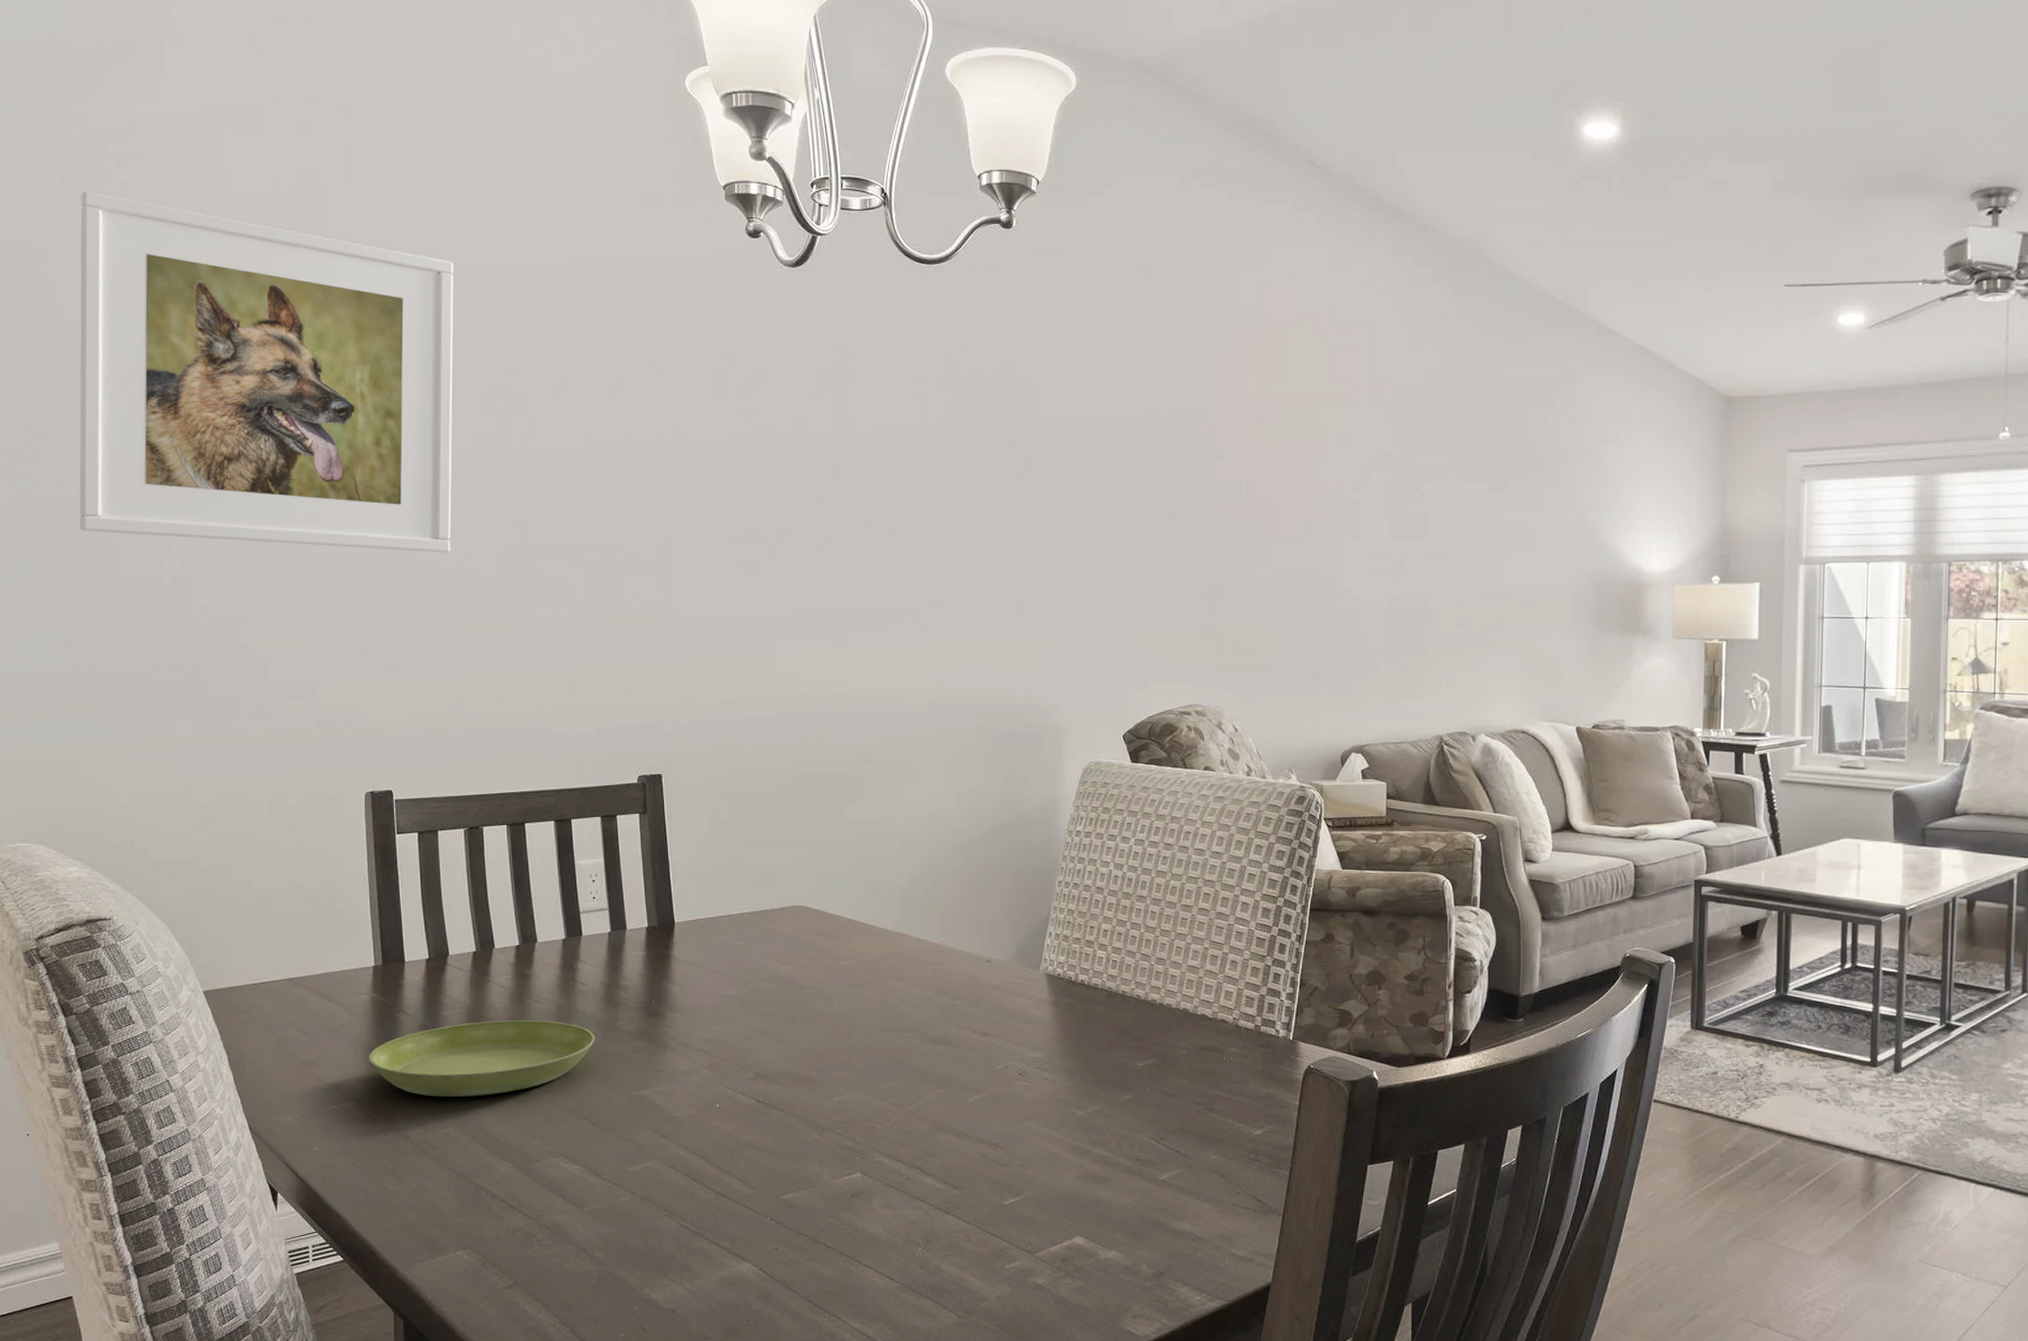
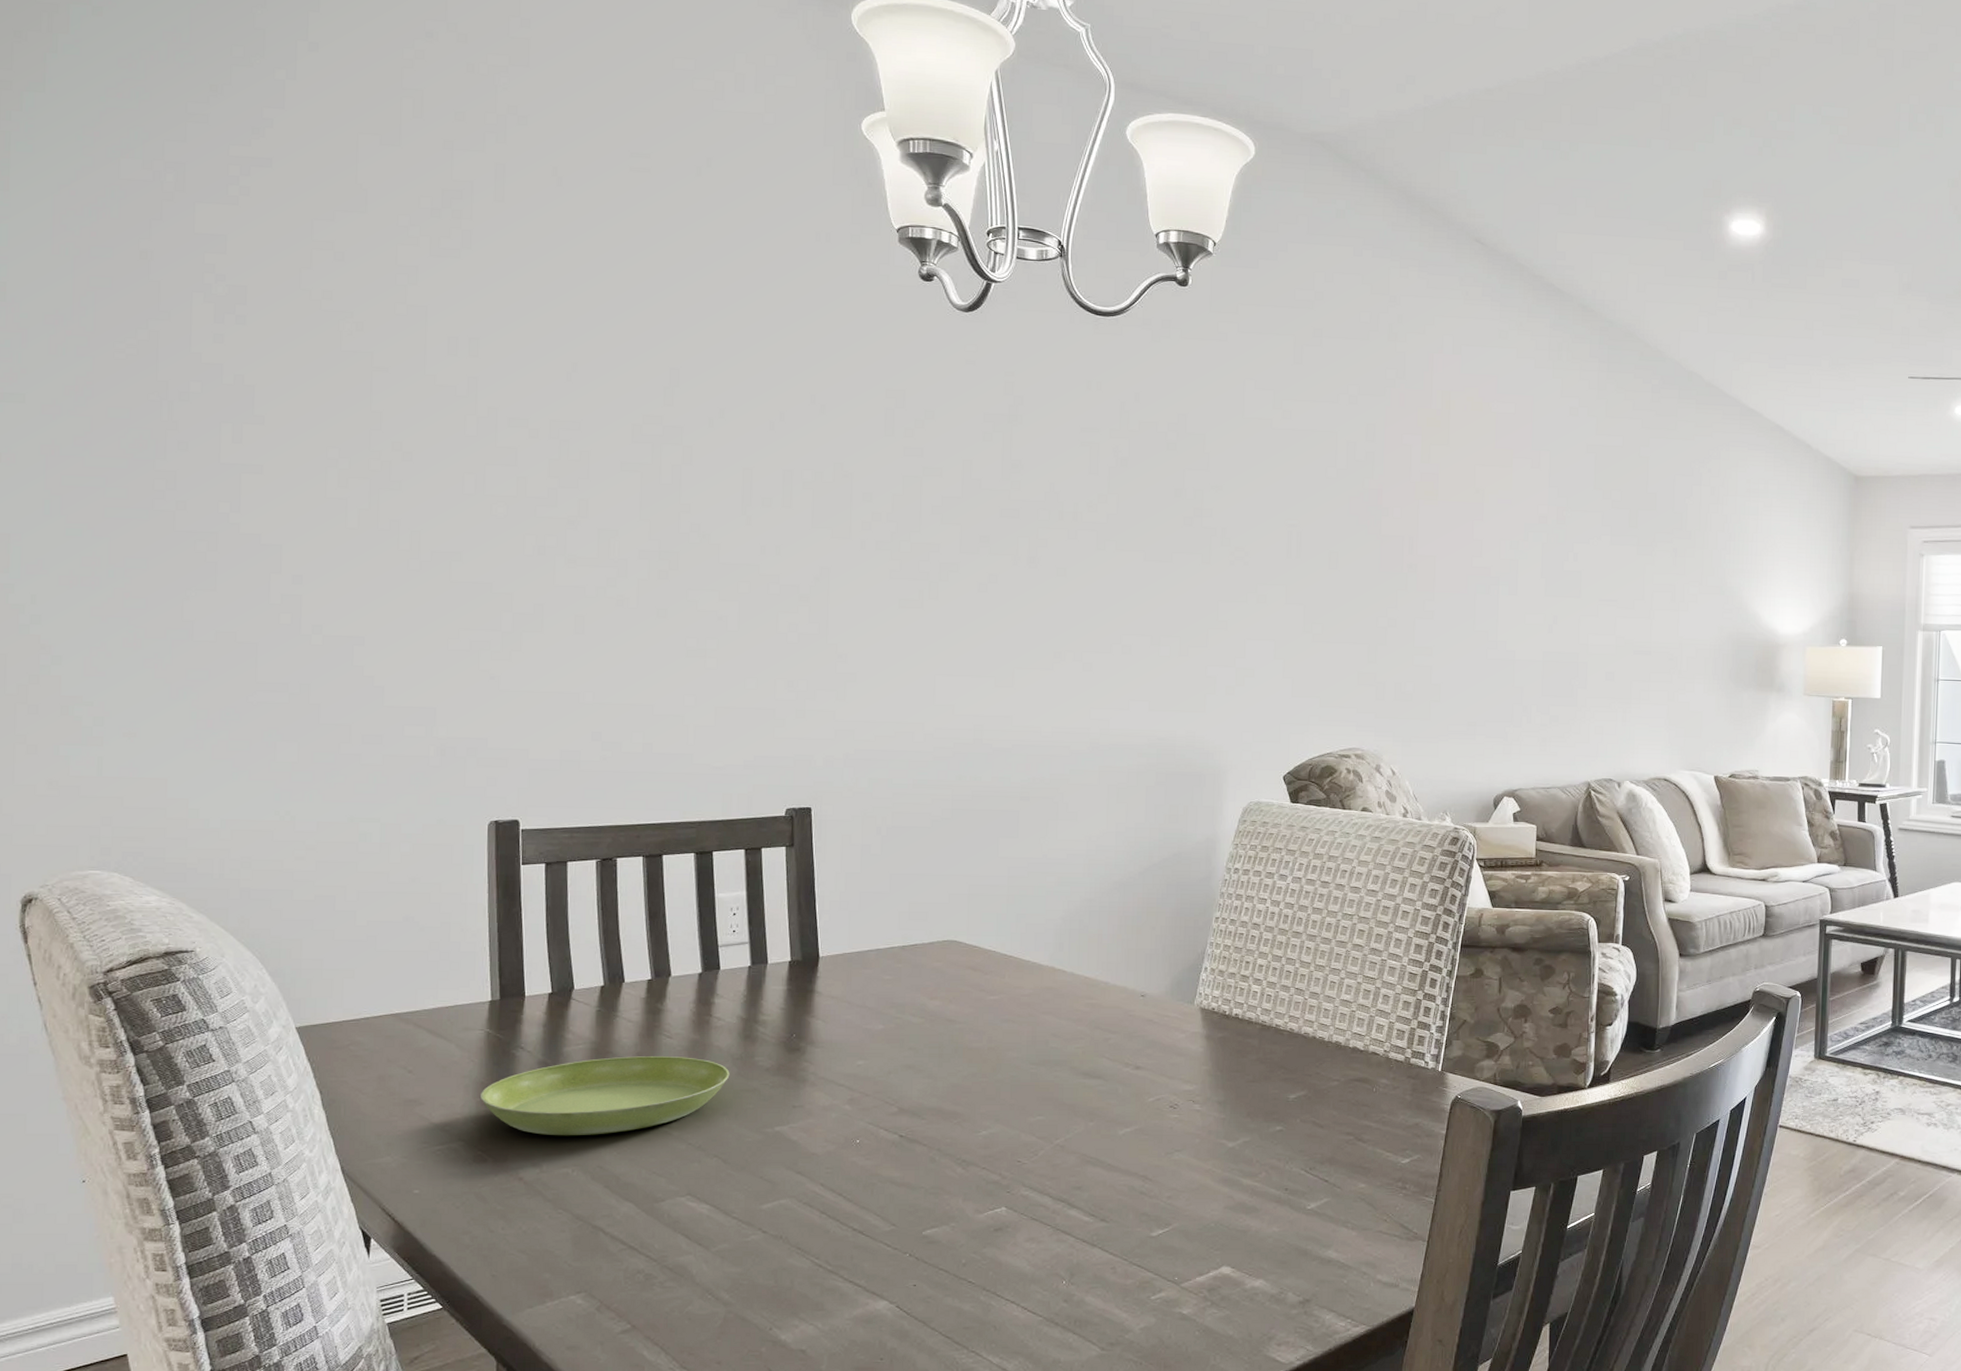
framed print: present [79,191,454,554] -> none [177,193,609,580]

